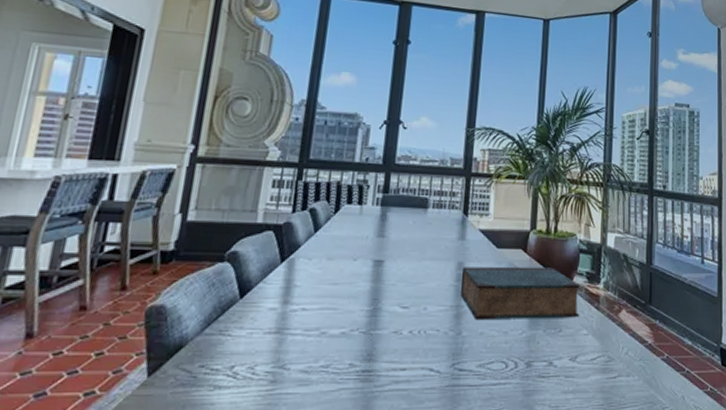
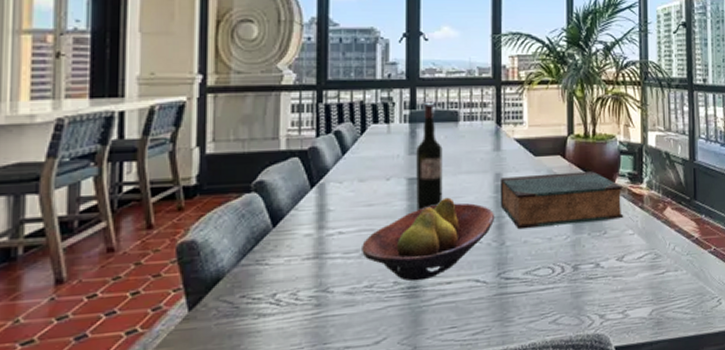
fruit bowl: none [322,282,455,365] -> present [362,197,495,282]
wine bottle: none [379,188,410,294] -> present [416,103,443,212]

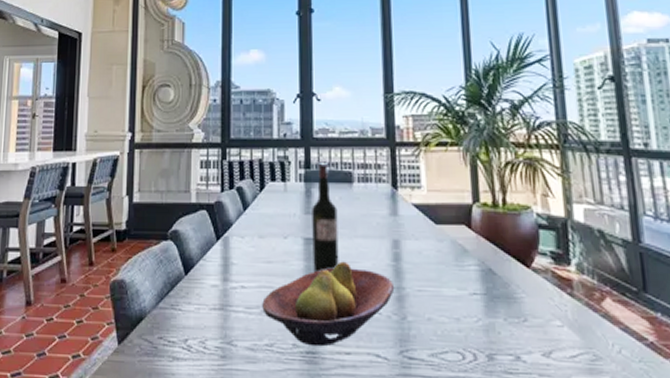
book: present [499,171,624,230] -> none [398,244,548,306]

